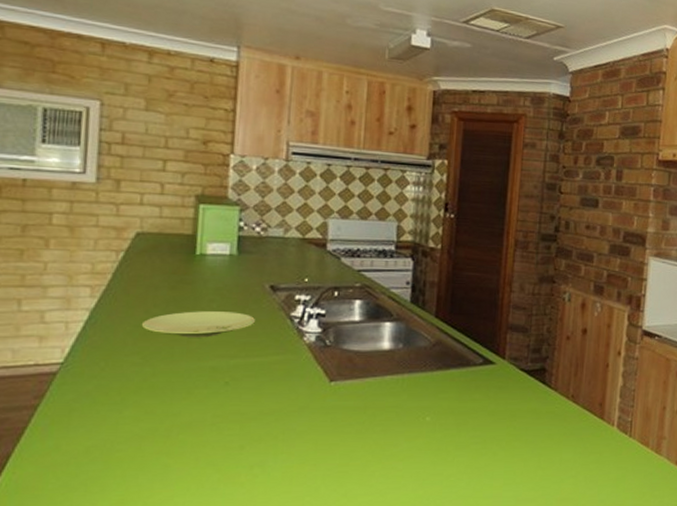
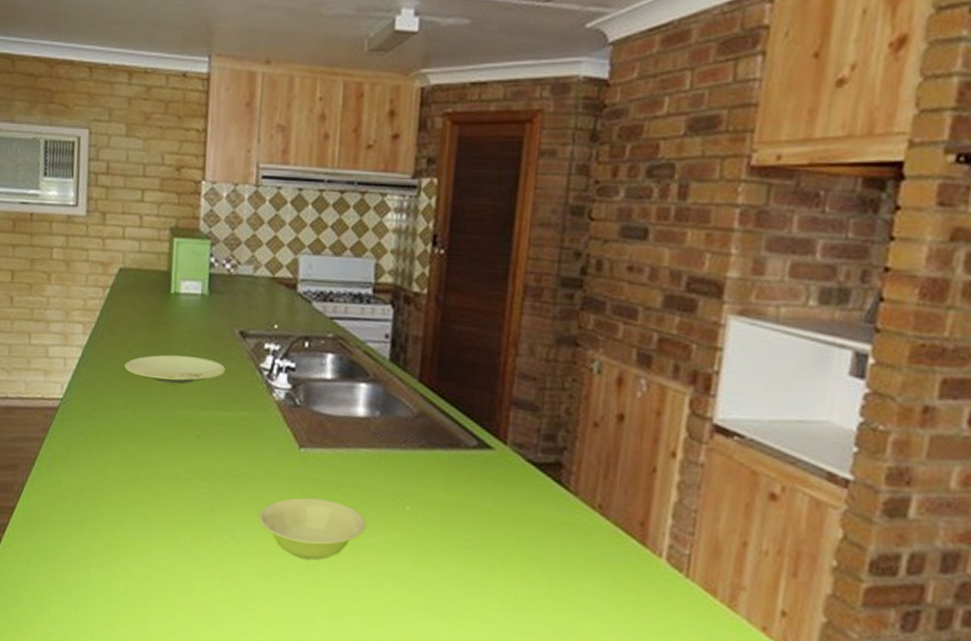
bowl: none [291,423,393,476] -> present [259,497,367,560]

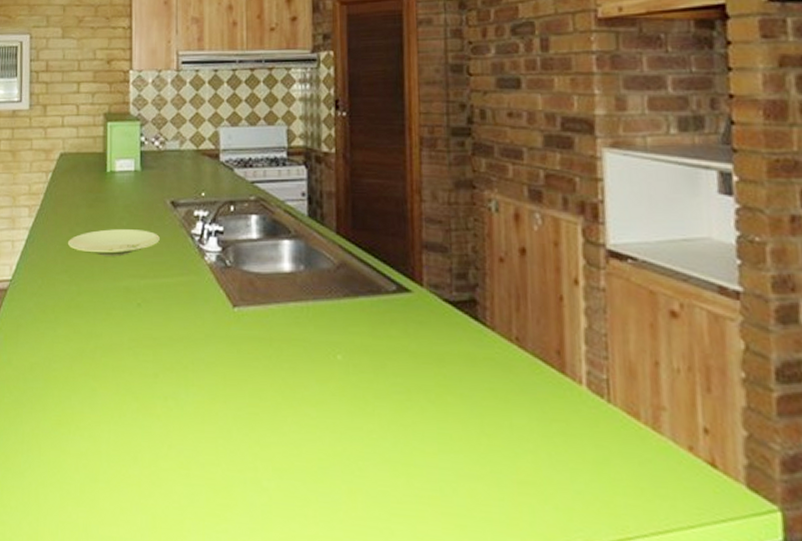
bowl: present [259,497,367,560] -> none [201,356,302,419]

